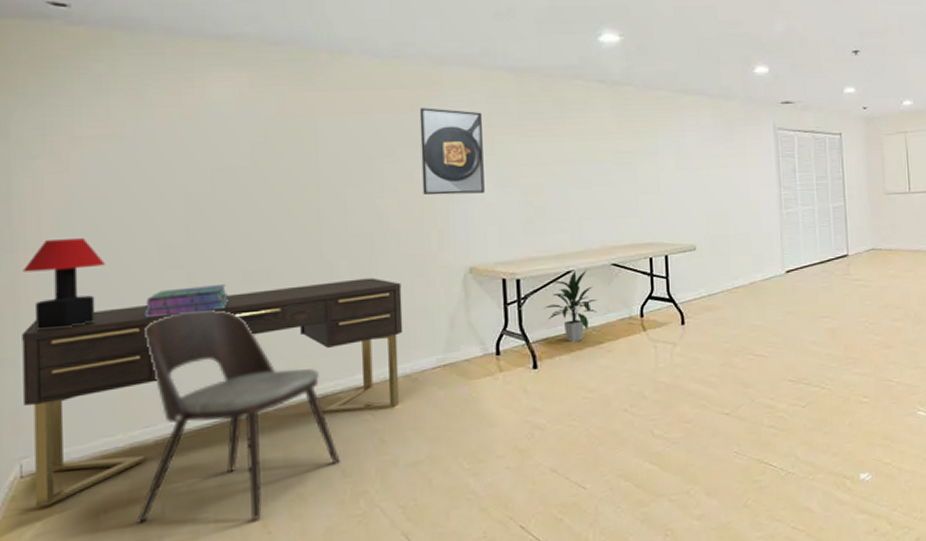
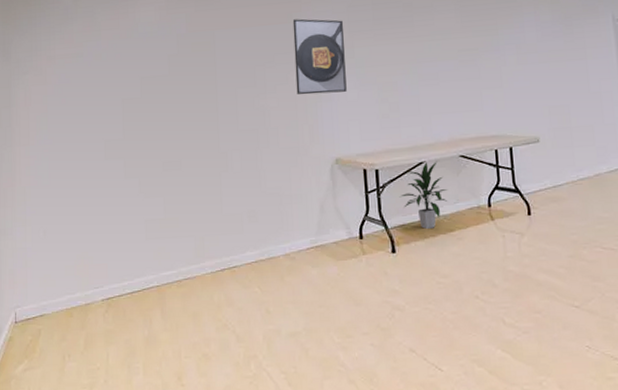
table lamp: present [22,238,105,331] -> none [17,135,69,207]
desk: present [22,277,403,507] -> none [17,167,283,347]
dining chair: present [137,310,341,523] -> none [90,193,236,373]
stack of books: present [144,285,228,318] -> none [95,172,152,199]

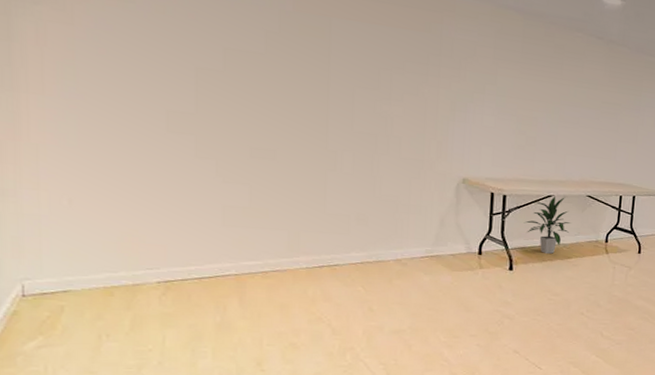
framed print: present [292,19,347,95] -> none [427,30,488,116]

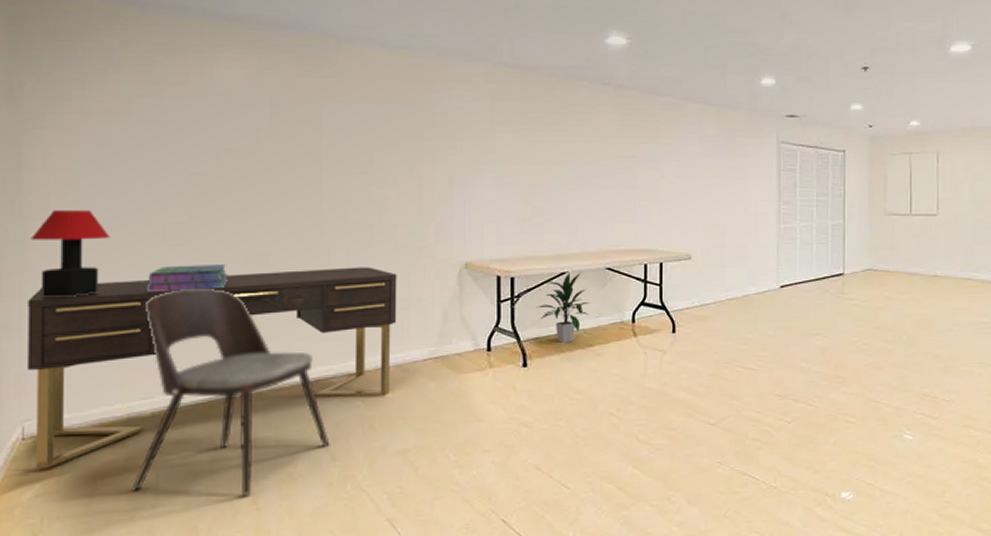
table lamp: none [23,86,111,171] -> present [30,210,110,299]
desk: none [24,158,400,324] -> present [28,267,397,469]
dining chair: none [138,174,332,359] -> present [132,288,330,497]
stack of books: none [150,151,234,178] -> present [146,265,228,293]

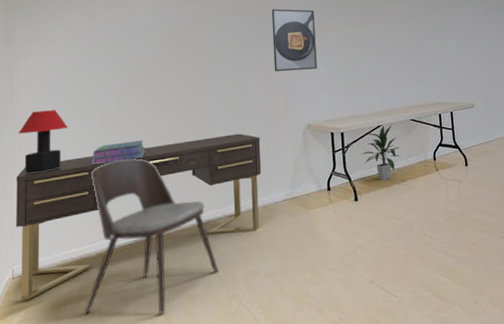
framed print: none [423,100,484,189] -> present [271,9,317,72]

